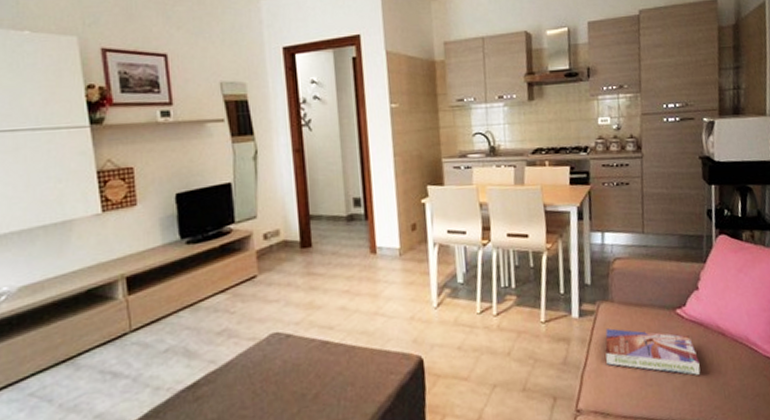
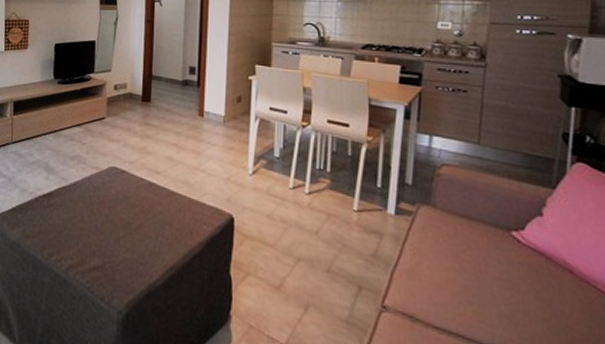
textbook: present [605,328,701,375] -> none [421,233,537,308]

